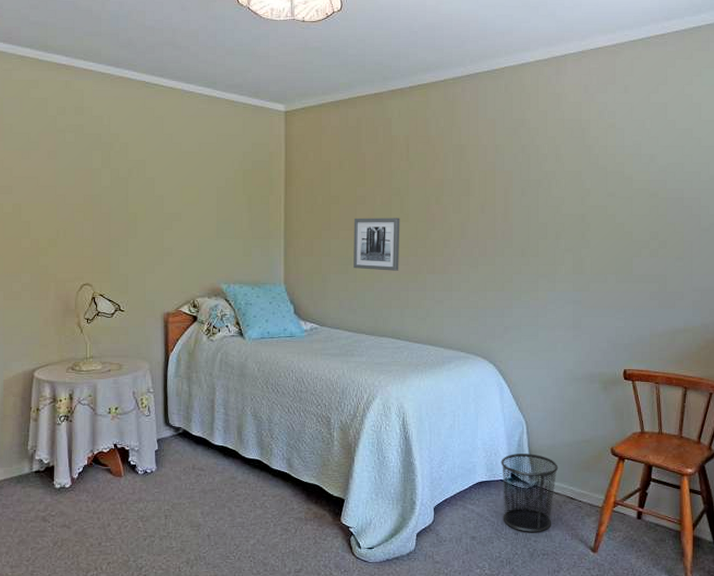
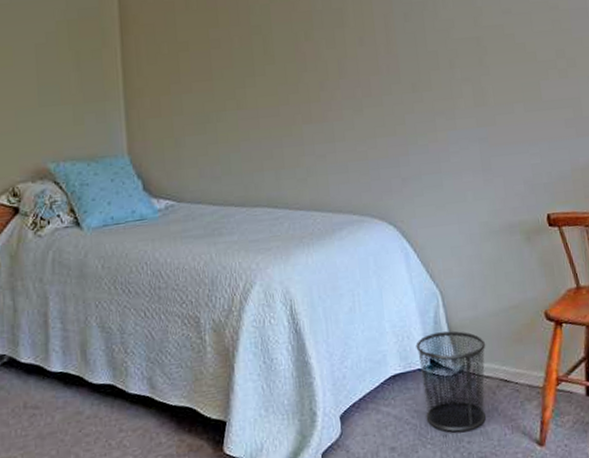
wall art: present [353,218,400,271] -> none [208,60,269,127]

